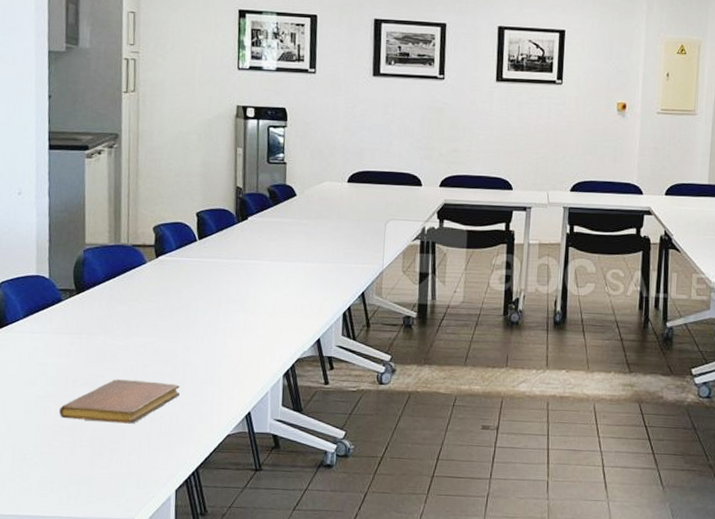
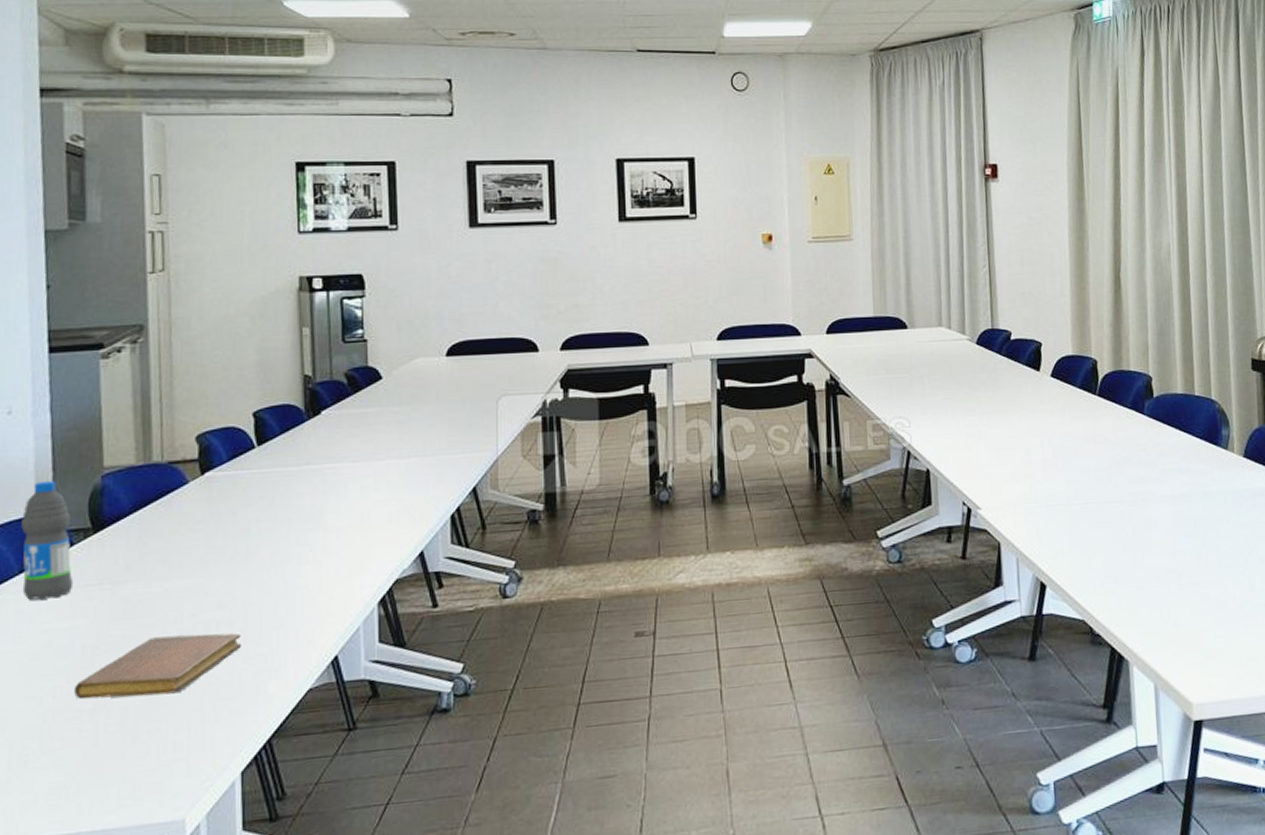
water bottle: none [25,249,61,341] -> present [21,480,74,601]

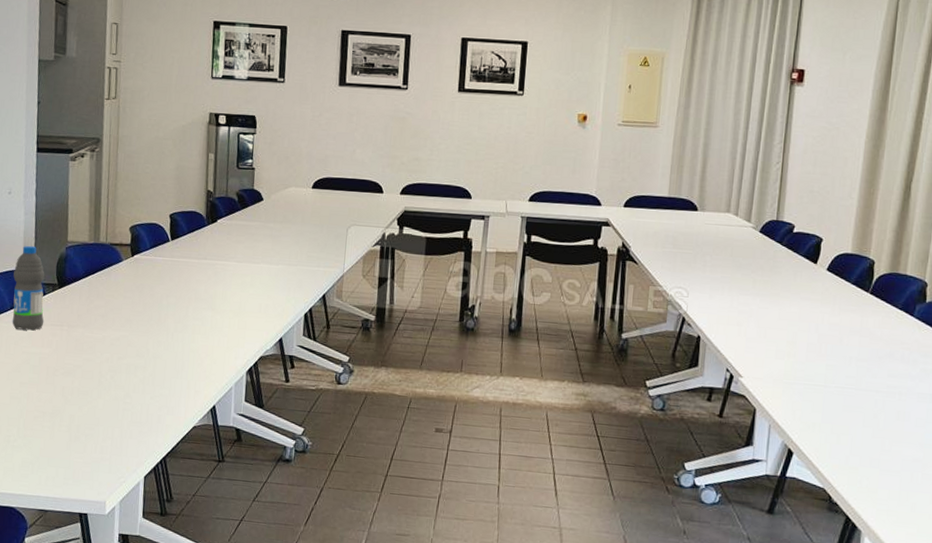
notebook: present [74,633,241,700] -> none [41,369,151,412]

